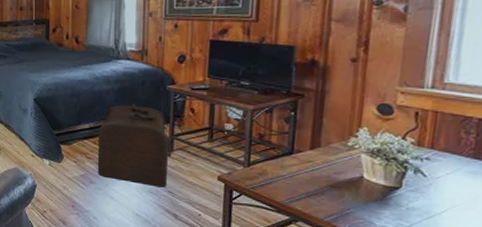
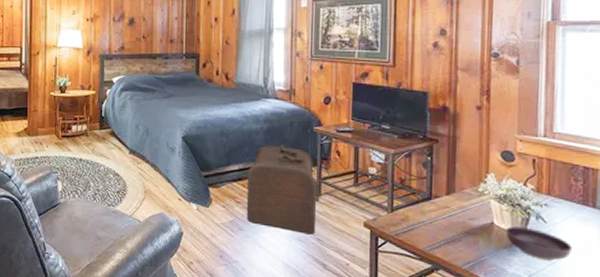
bowl: none [376,180,457,215] -> present [506,226,573,261]

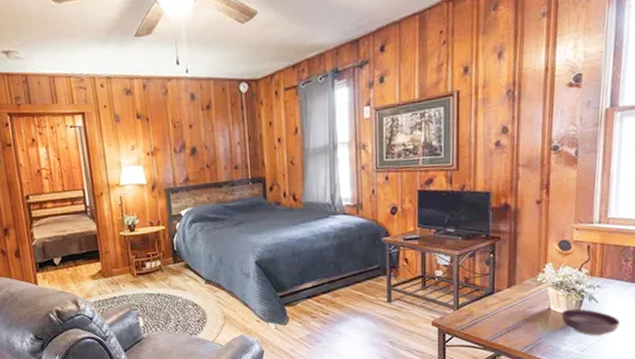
wooden chest: present [246,145,320,235] -> none [320,258,391,339]

